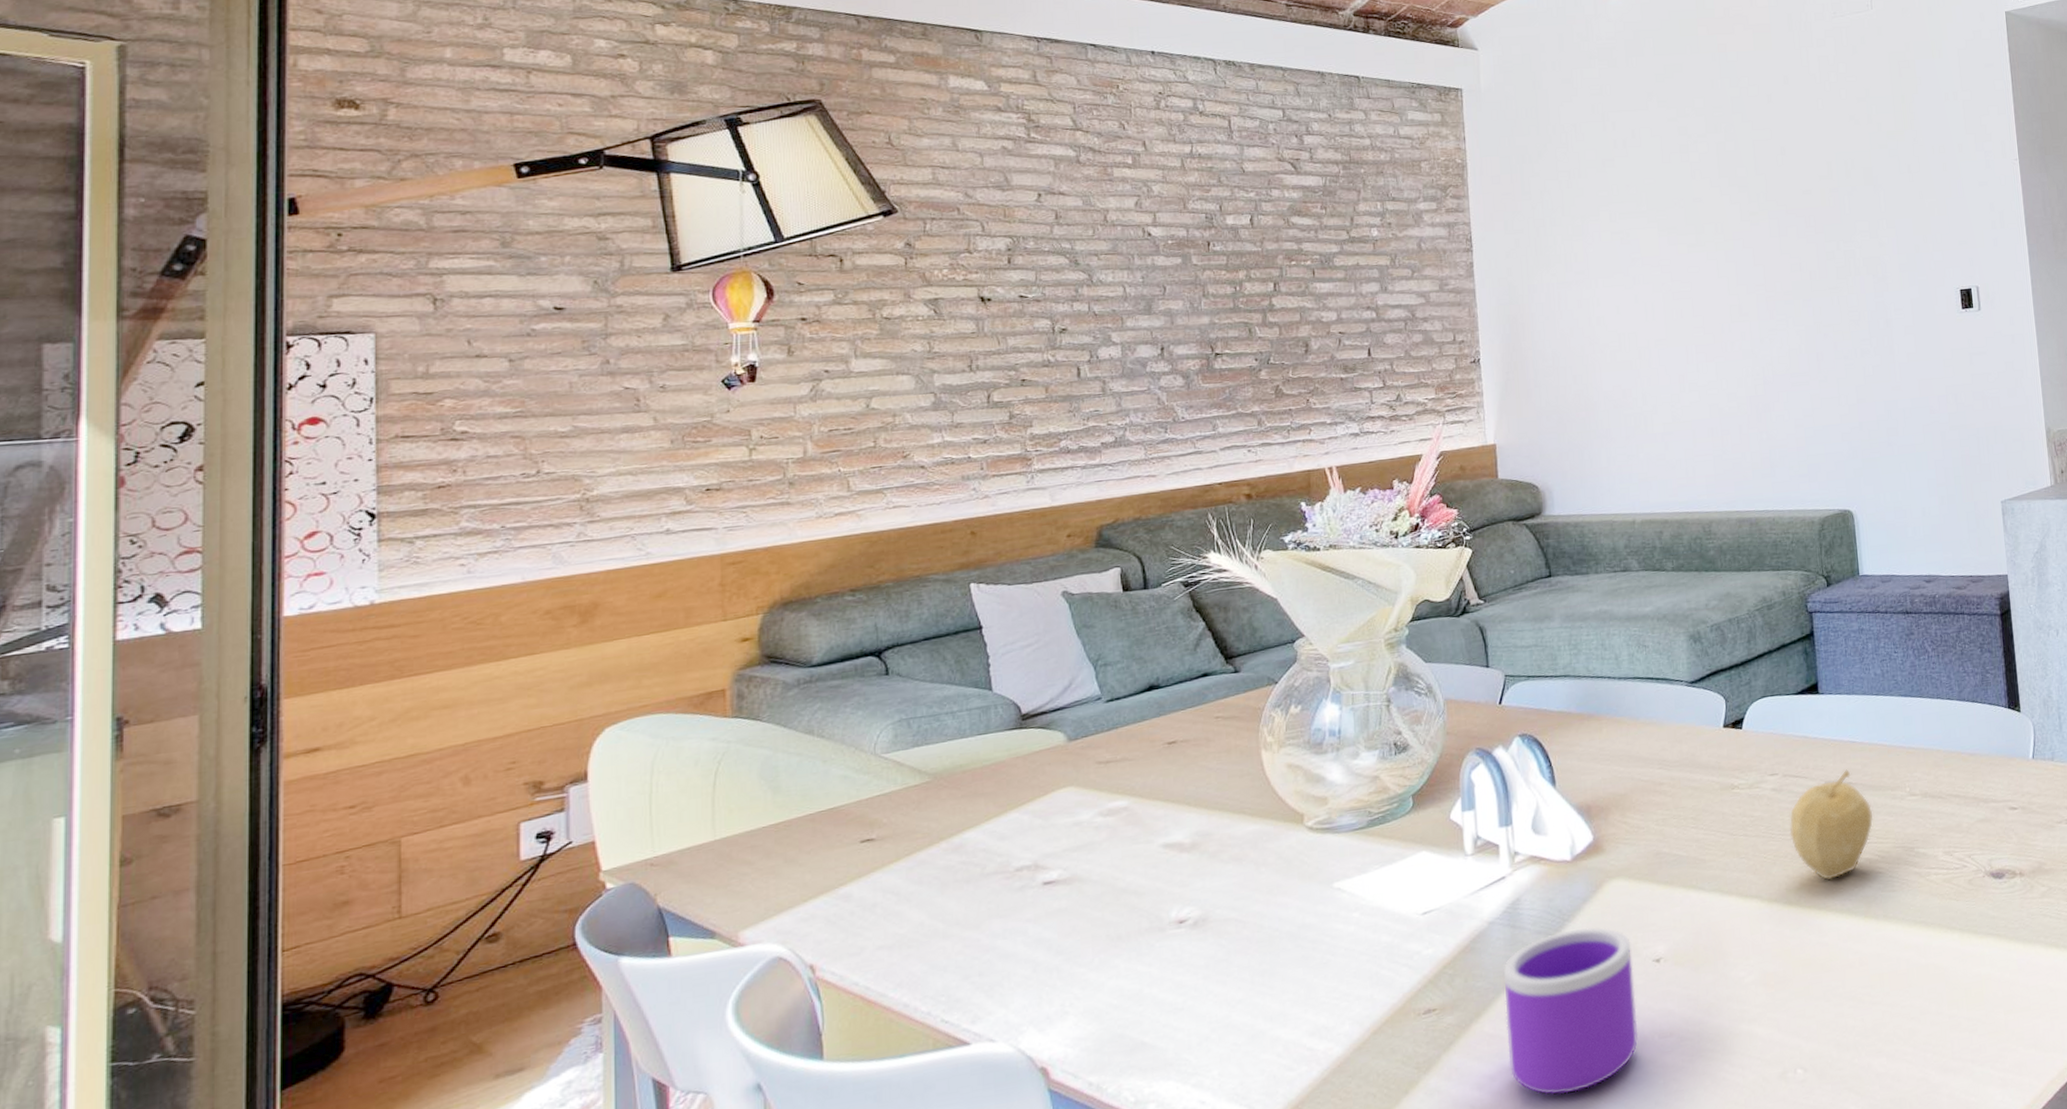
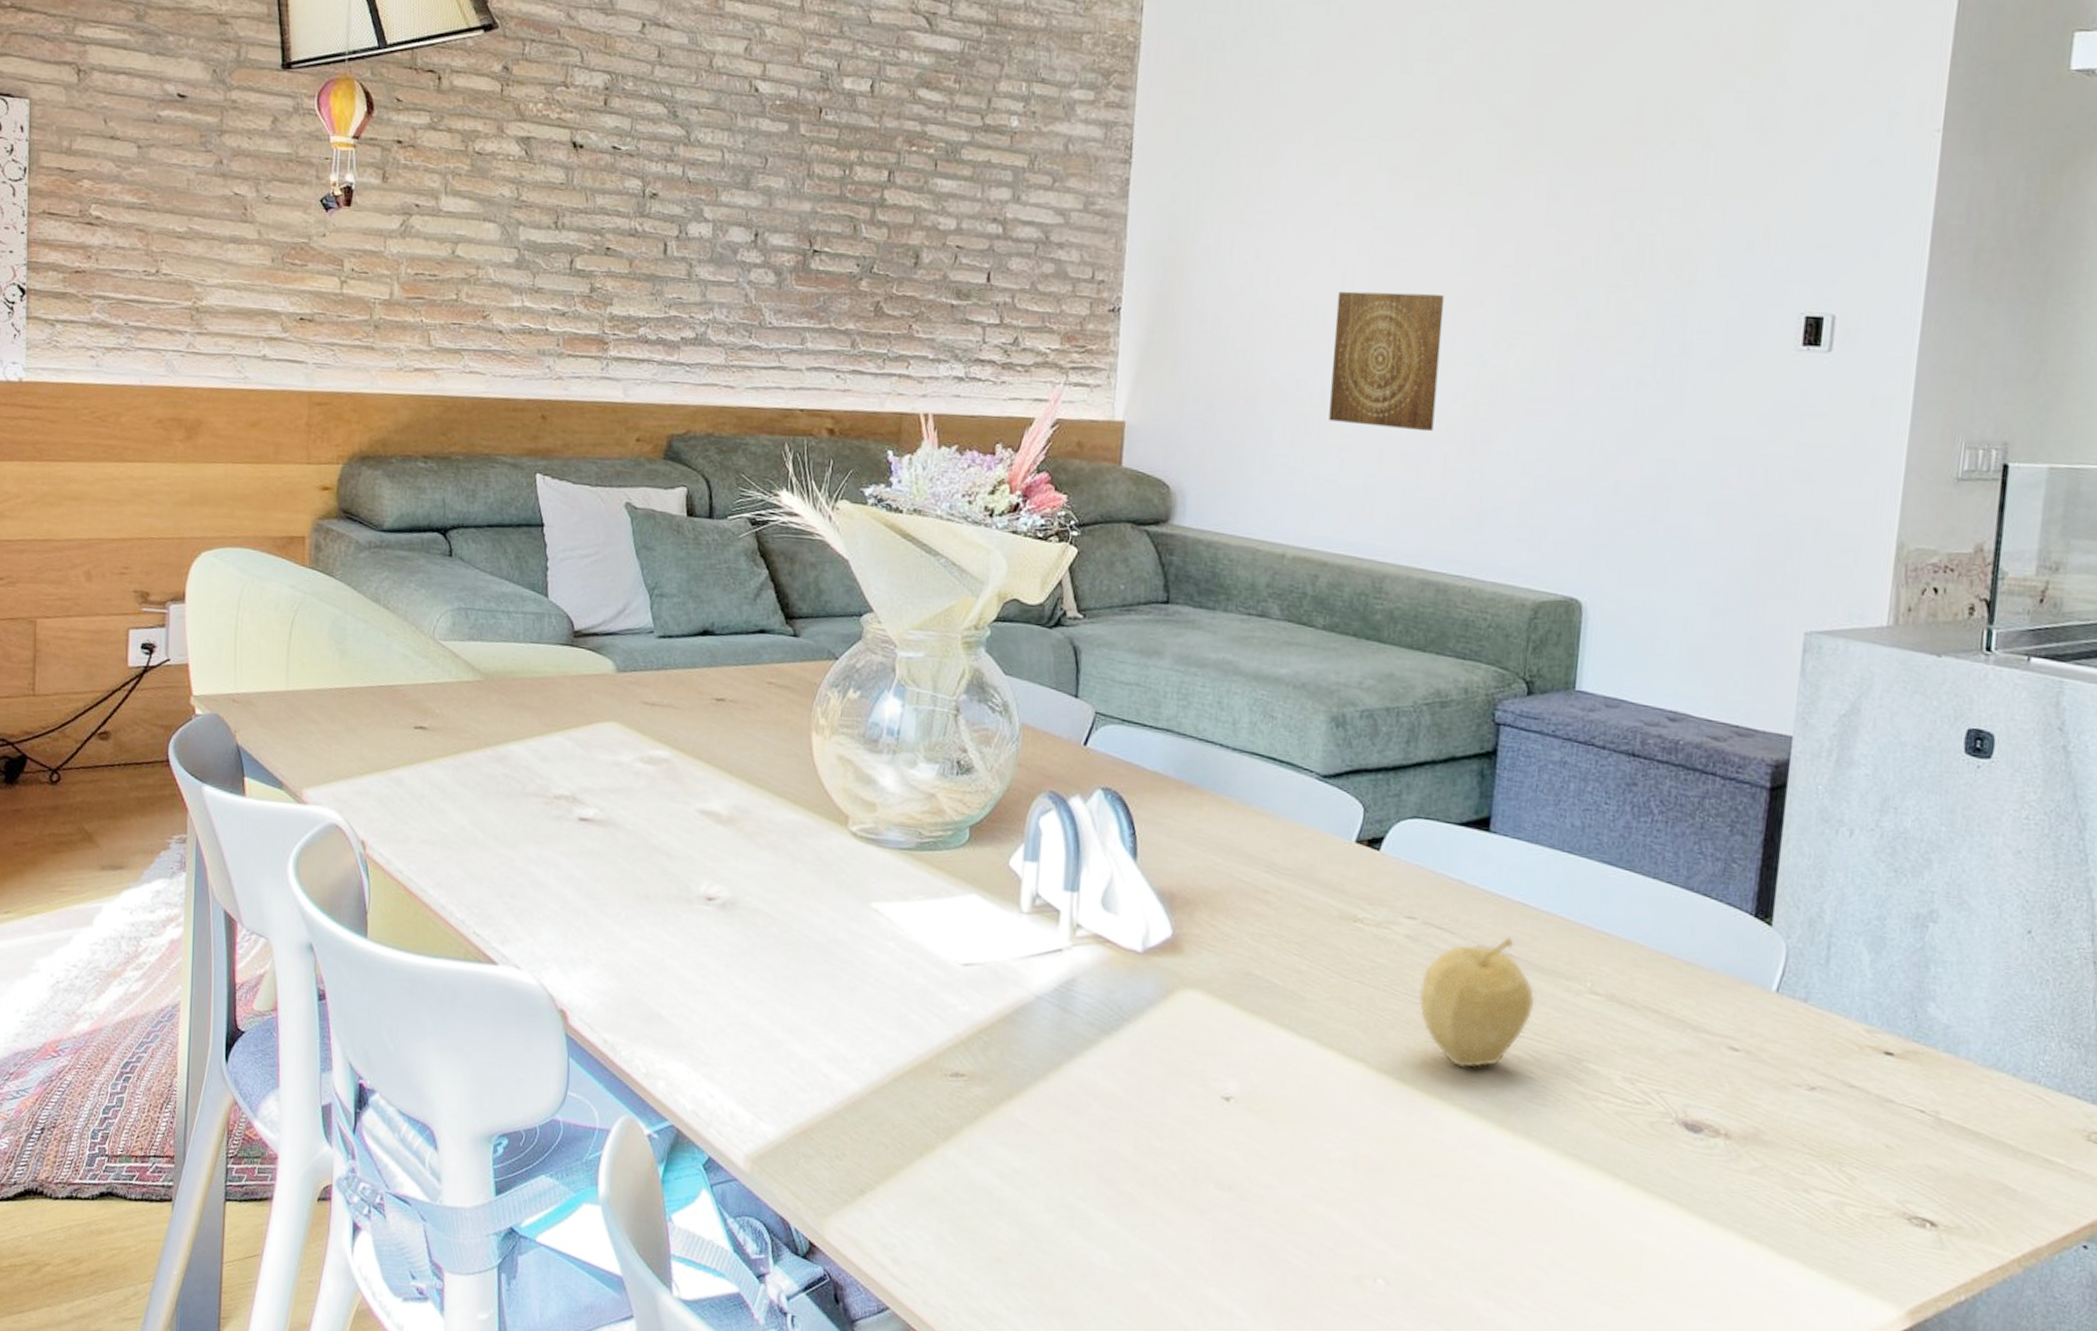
mug: present [1503,926,1638,1095] -> none [1037,1030,1198,1218]
wall art: none [1643,312,1728,416] -> present [1329,291,1445,432]

